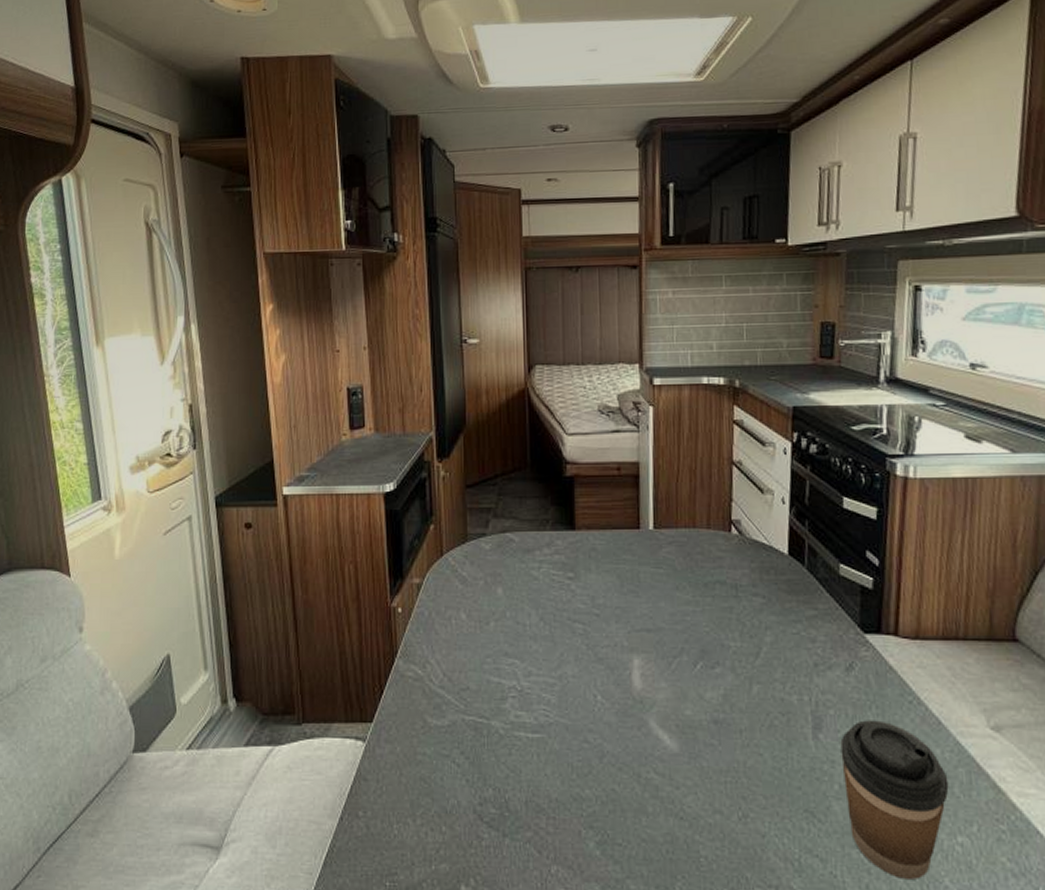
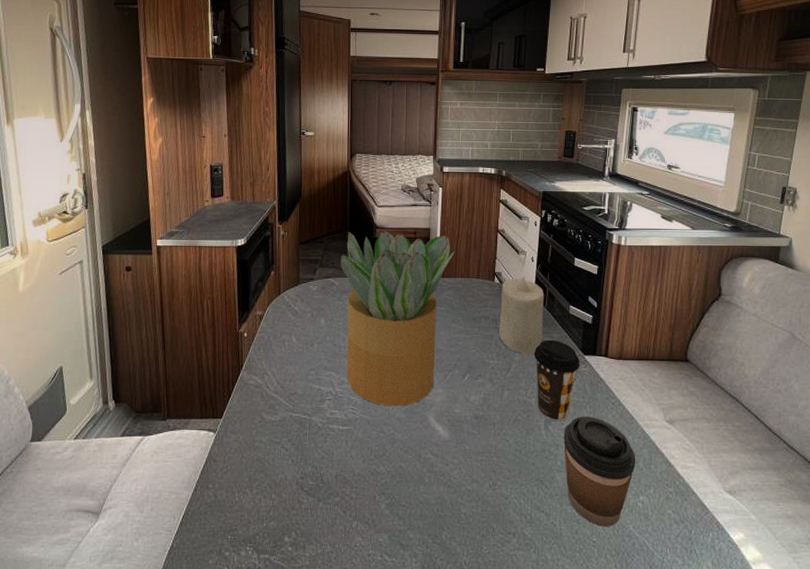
potted plant: none [521,466,674,707] -> present [341,230,455,407]
candle: none [741,525,803,633] -> present [499,277,545,354]
coffee cup: none [791,612,859,728] -> present [533,339,580,422]

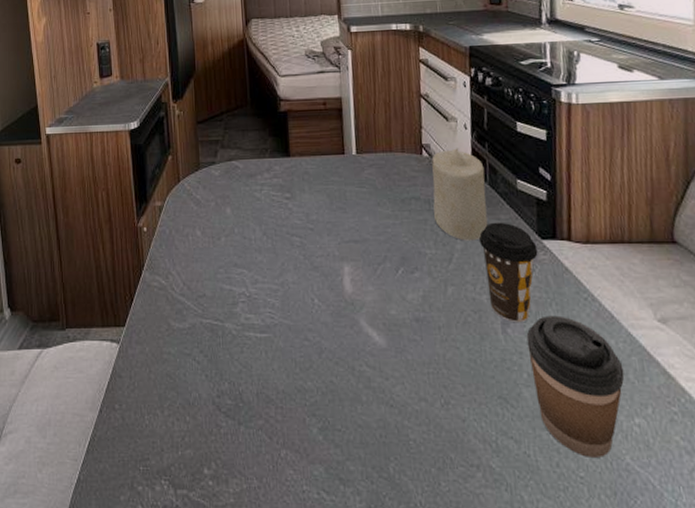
potted plant: present [341,230,455,407] -> none [243,103,372,309]

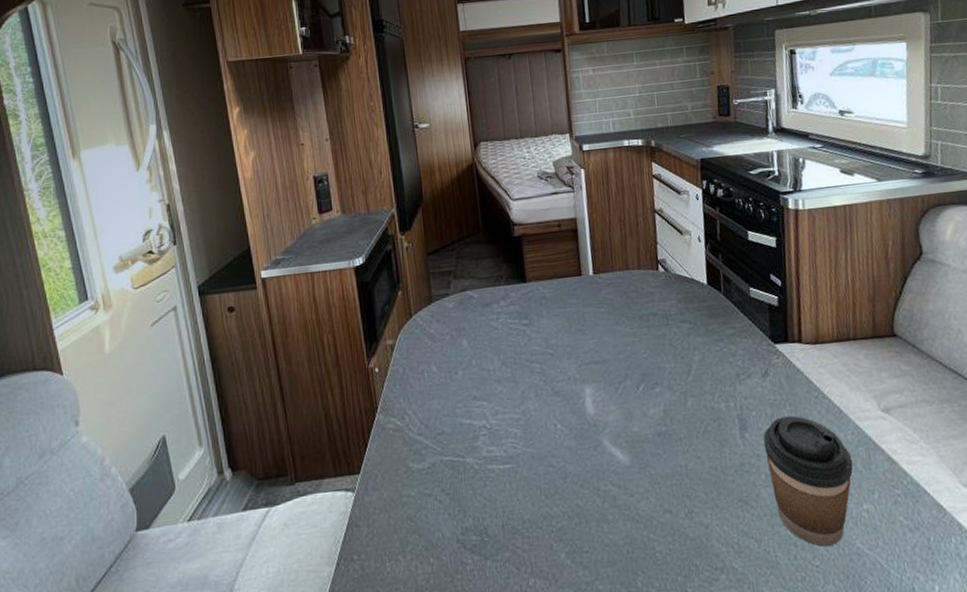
candle: present [432,148,488,241] -> none [668,261,724,352]
coffee cup: present [478,222,538,323] -> none [715,330,772,427]

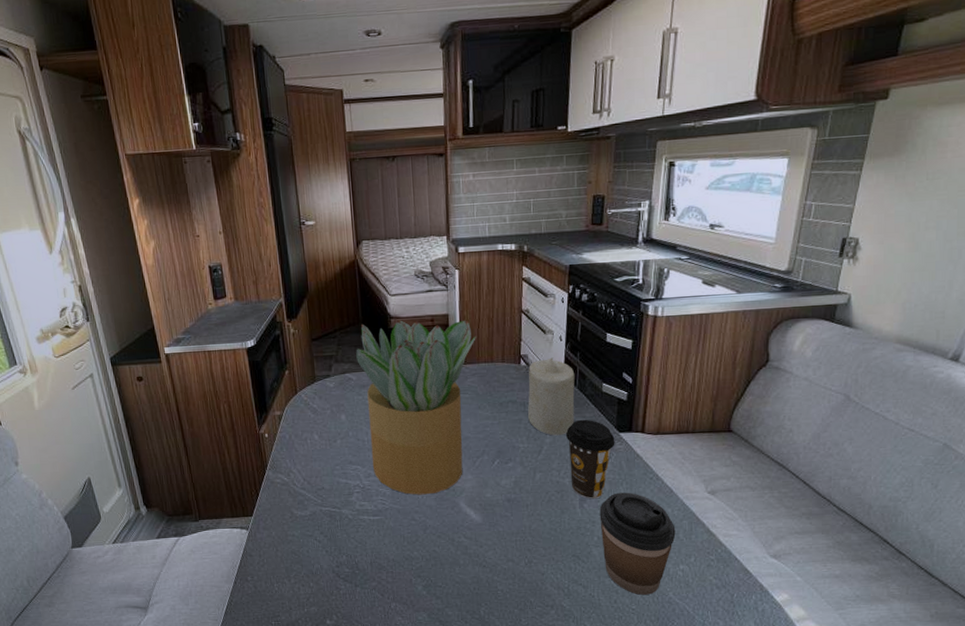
potted plant: none [477,224,608,434] -> present [356,320,476,495]
candle: none [668,261,724,352] -> present [528,357,575,436]
coffee cup: none [715,330,772,427] -> present [565,419,615,499]

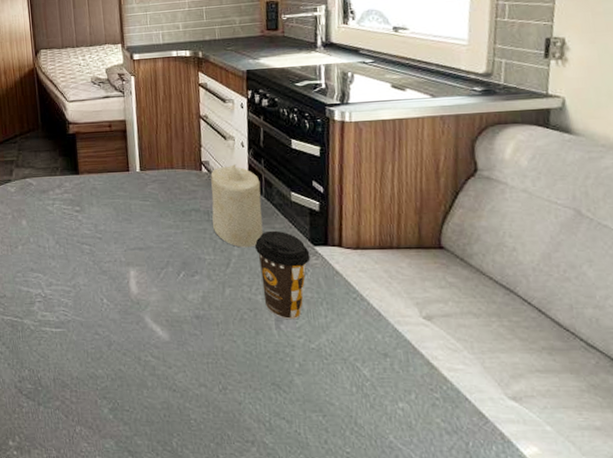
potted plant: present [356,320,476,495] -> none [36,126,155,307]
coffee cup: present [599,492,676,595] -> none [298,313,390,436]

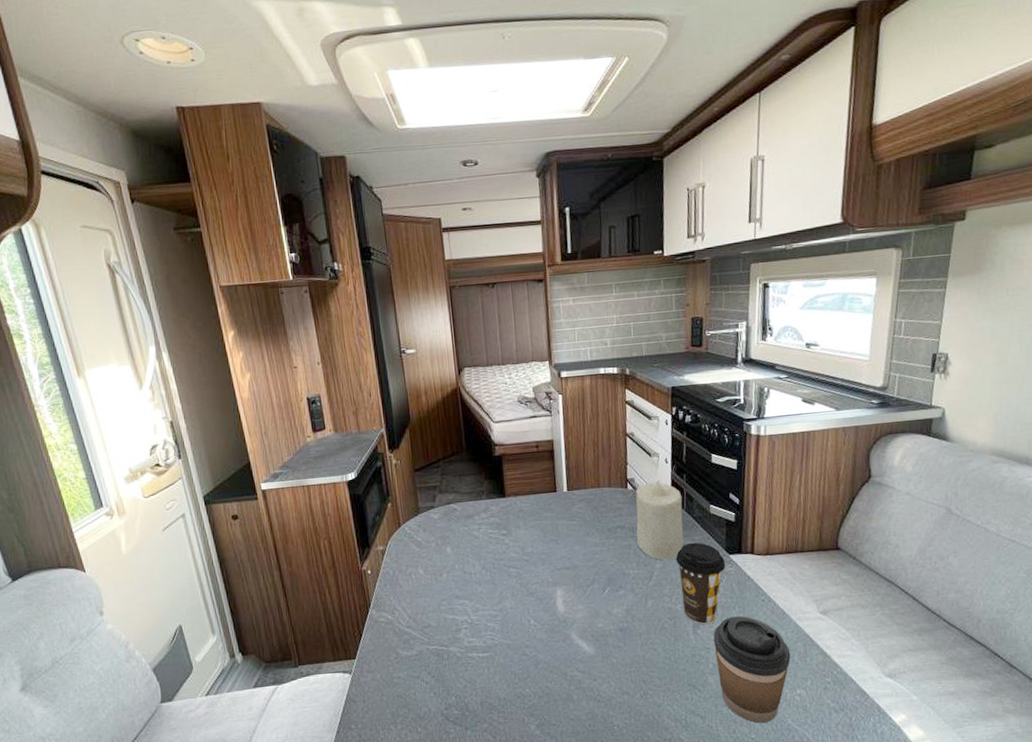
coffee cup: none [298,313,390,436] -> present [713,616,791,723]

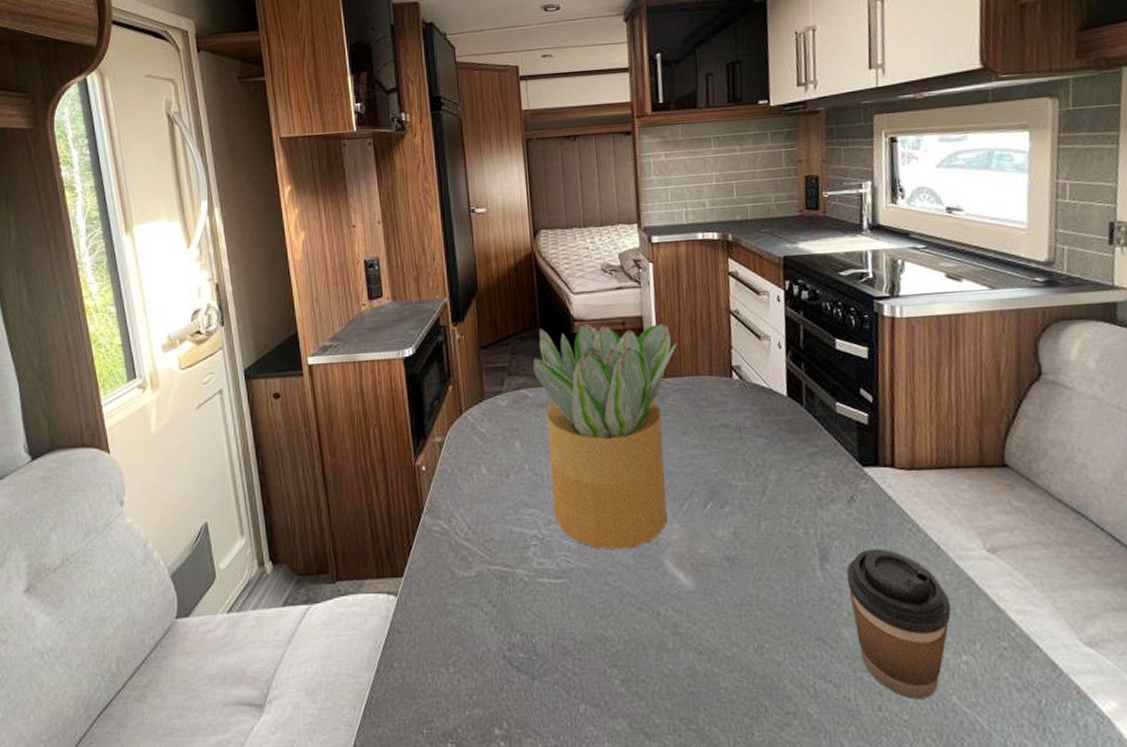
potted plant: none [460,446,582,629] -> present [533,323,677,550]
candle: present [636,480,684,561] -> none [742,369,805,471]
coffee cup: present [675,542,726,625] -> none [794,449,859,558]

